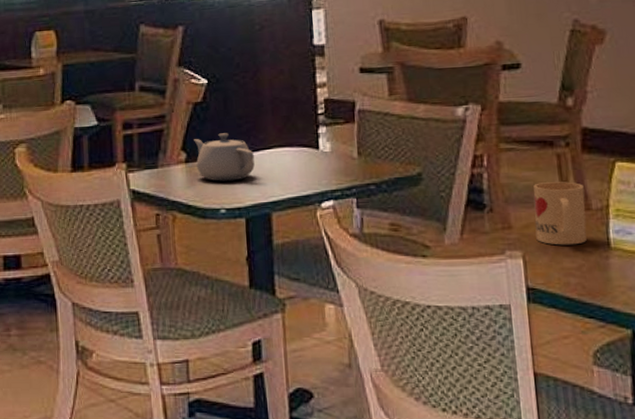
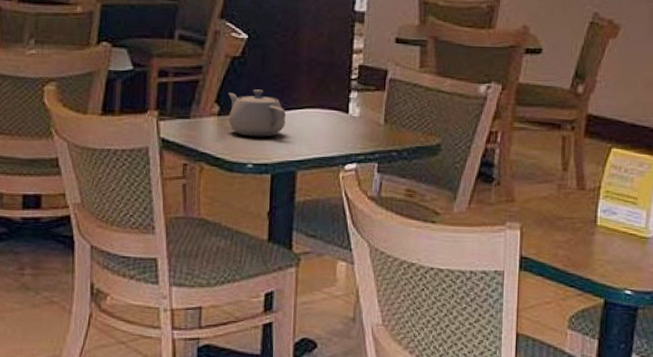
mug: present [533,182,587,245] -> none [534,161,582,221]

